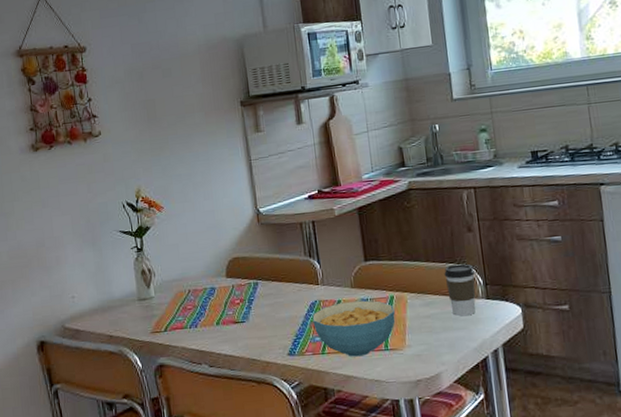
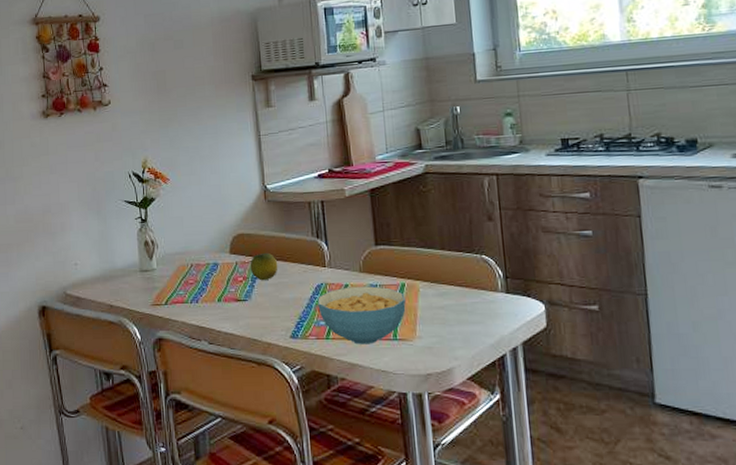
fruit: none [246,274,274,302] -> present [250,252,278,281]
coffee cup: present [444,264,476,316] -> none [460,254,495,310]

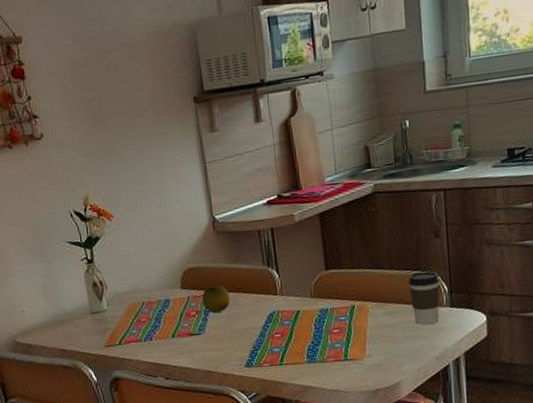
cereal bowl: present [317,286,406,345] -> none [270,310,356,368]
coffee cup: none [460,254,495,310] -> present [408,271,440,325]

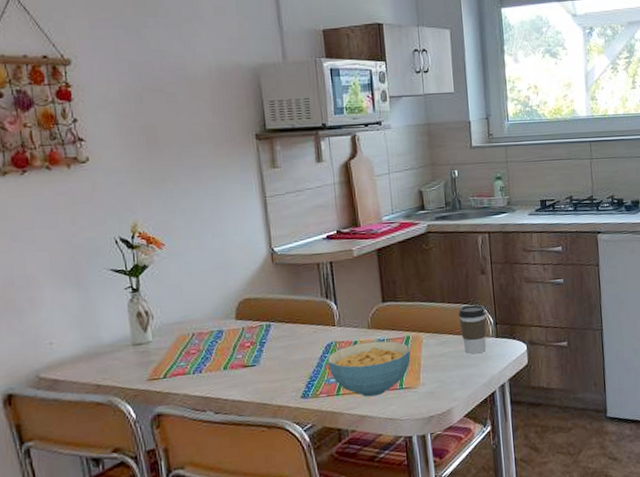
fruit: present [202,284,231,314] -> none [257,315,288,345]
cereal bowl: none [270,310,356,368] -> present [327,341,411,397]

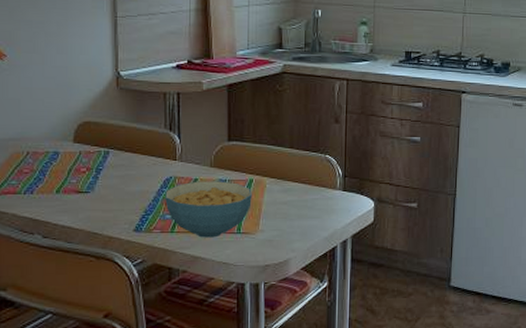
coffee cup: present [458,304,487,354] -> none [306,154,336,206]

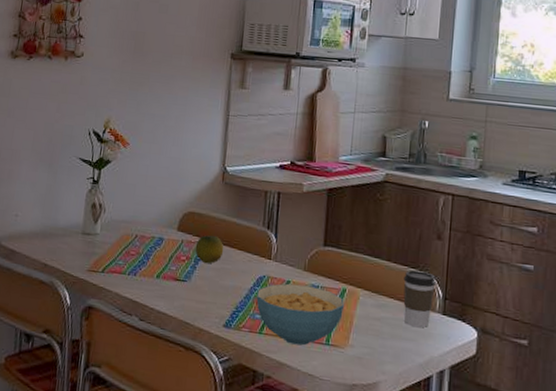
fruit: none [95,143,126,173] -> present [195,235,224,264]
coffee cup: none [306,154,336,206] -> present [403,270,436,328]

